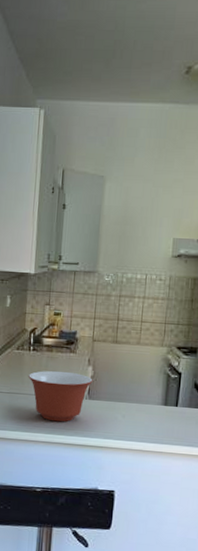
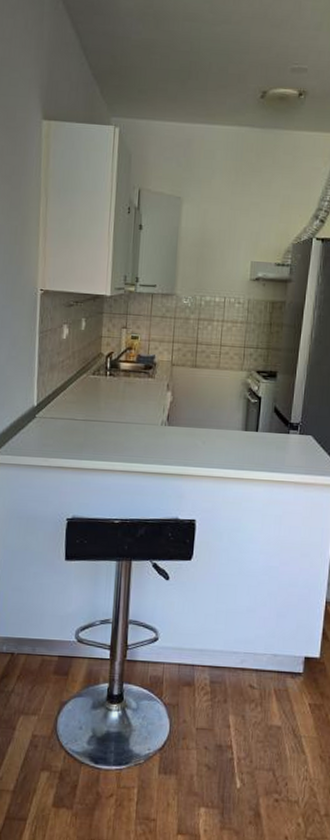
mixing bowl: present [28,370,93,422] -> none [105,396,172,450]

